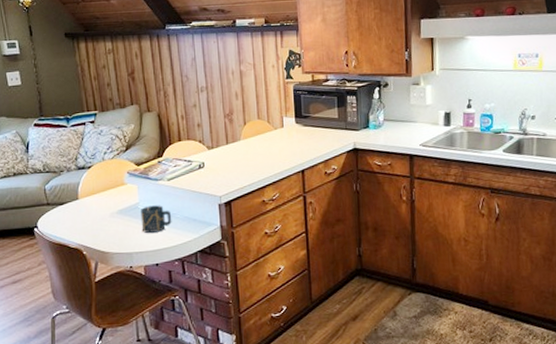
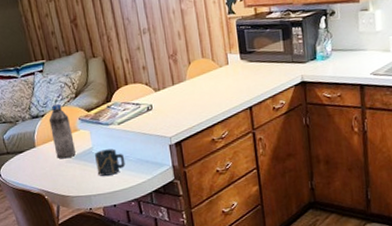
water bottle: none [95,156,122,213] -> present [48,103,77,159]

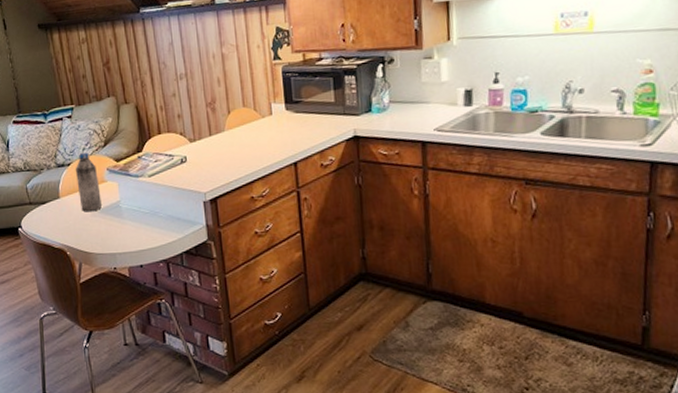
cup: present [94,148,126,176] -> none [121,203,155,233]

